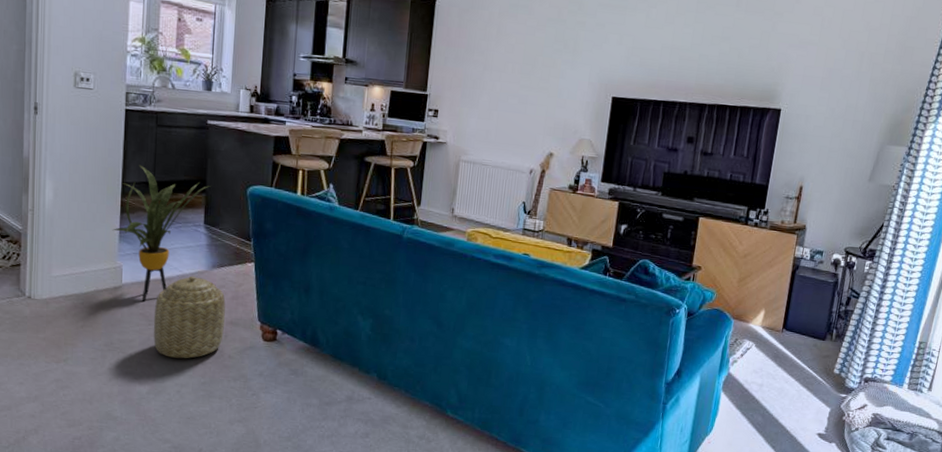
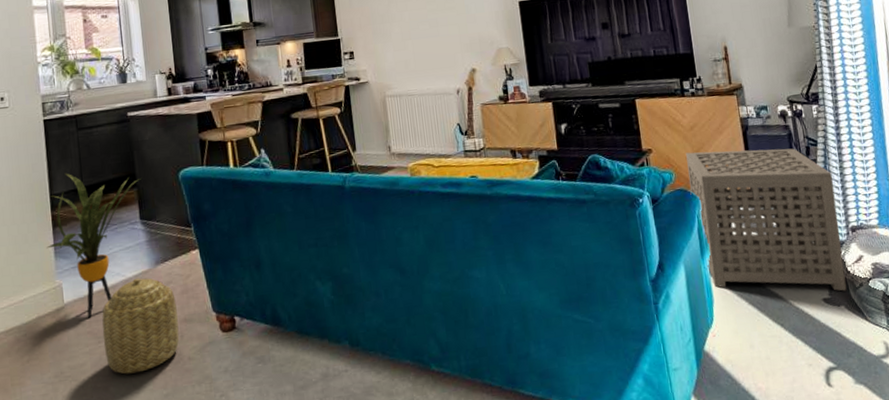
side table: none [721,277,863,432] -> present [686,148,847,291]

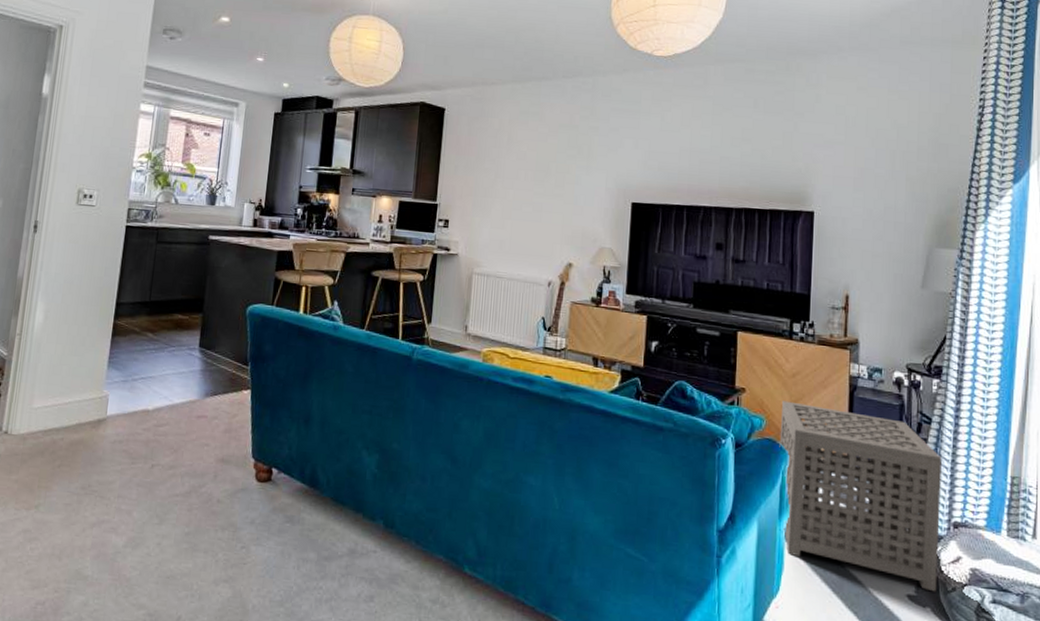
house plant: present [46,173,141,319] -> none [101,283,209,437]
basket: present [102,278,180,374] -> none [135,406,218,504]

